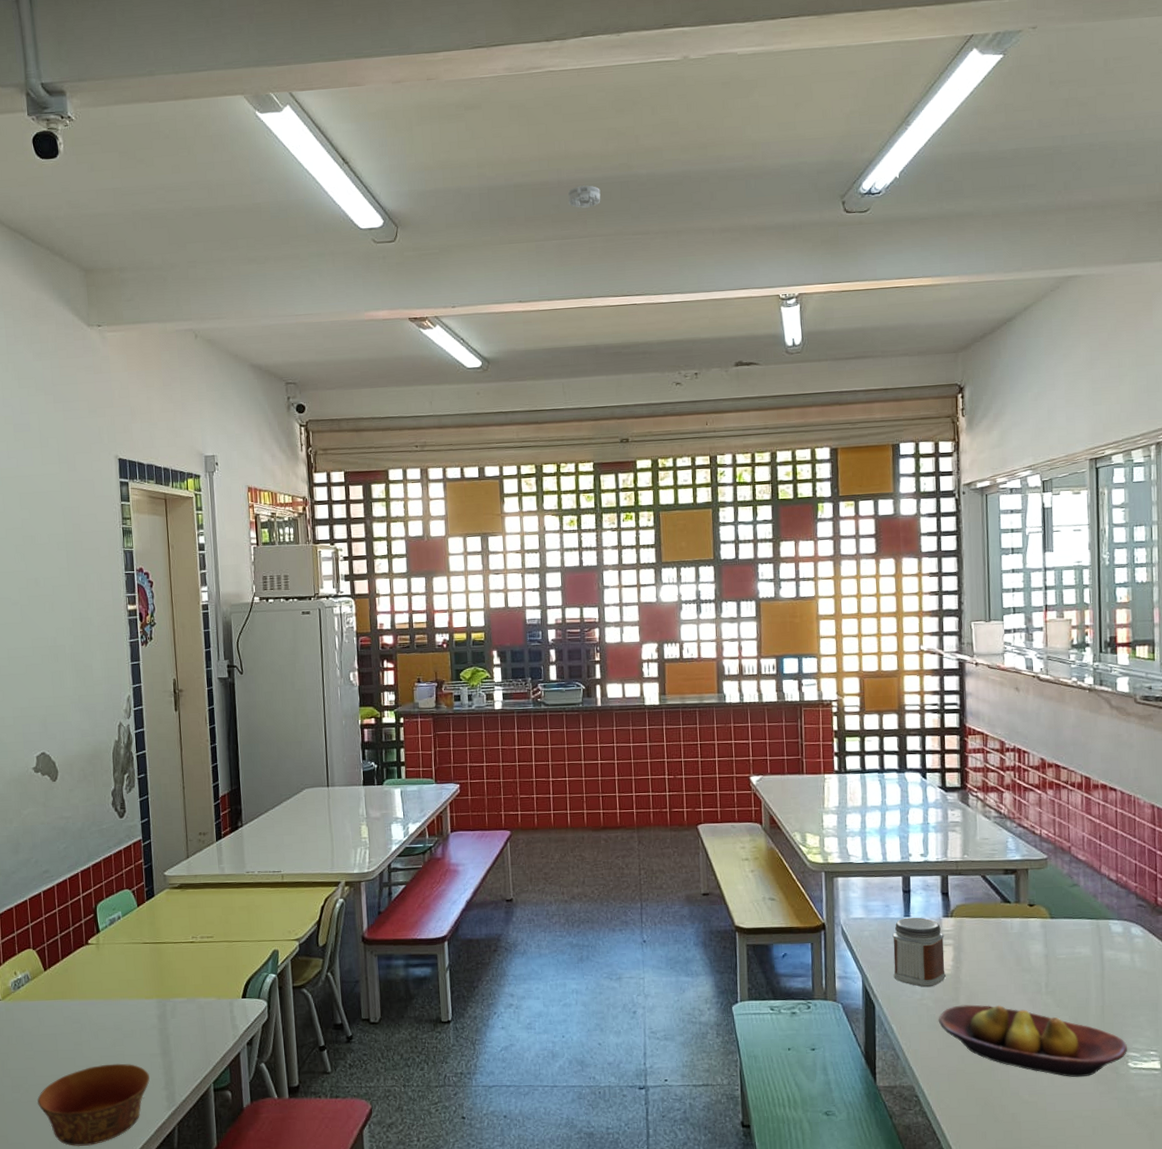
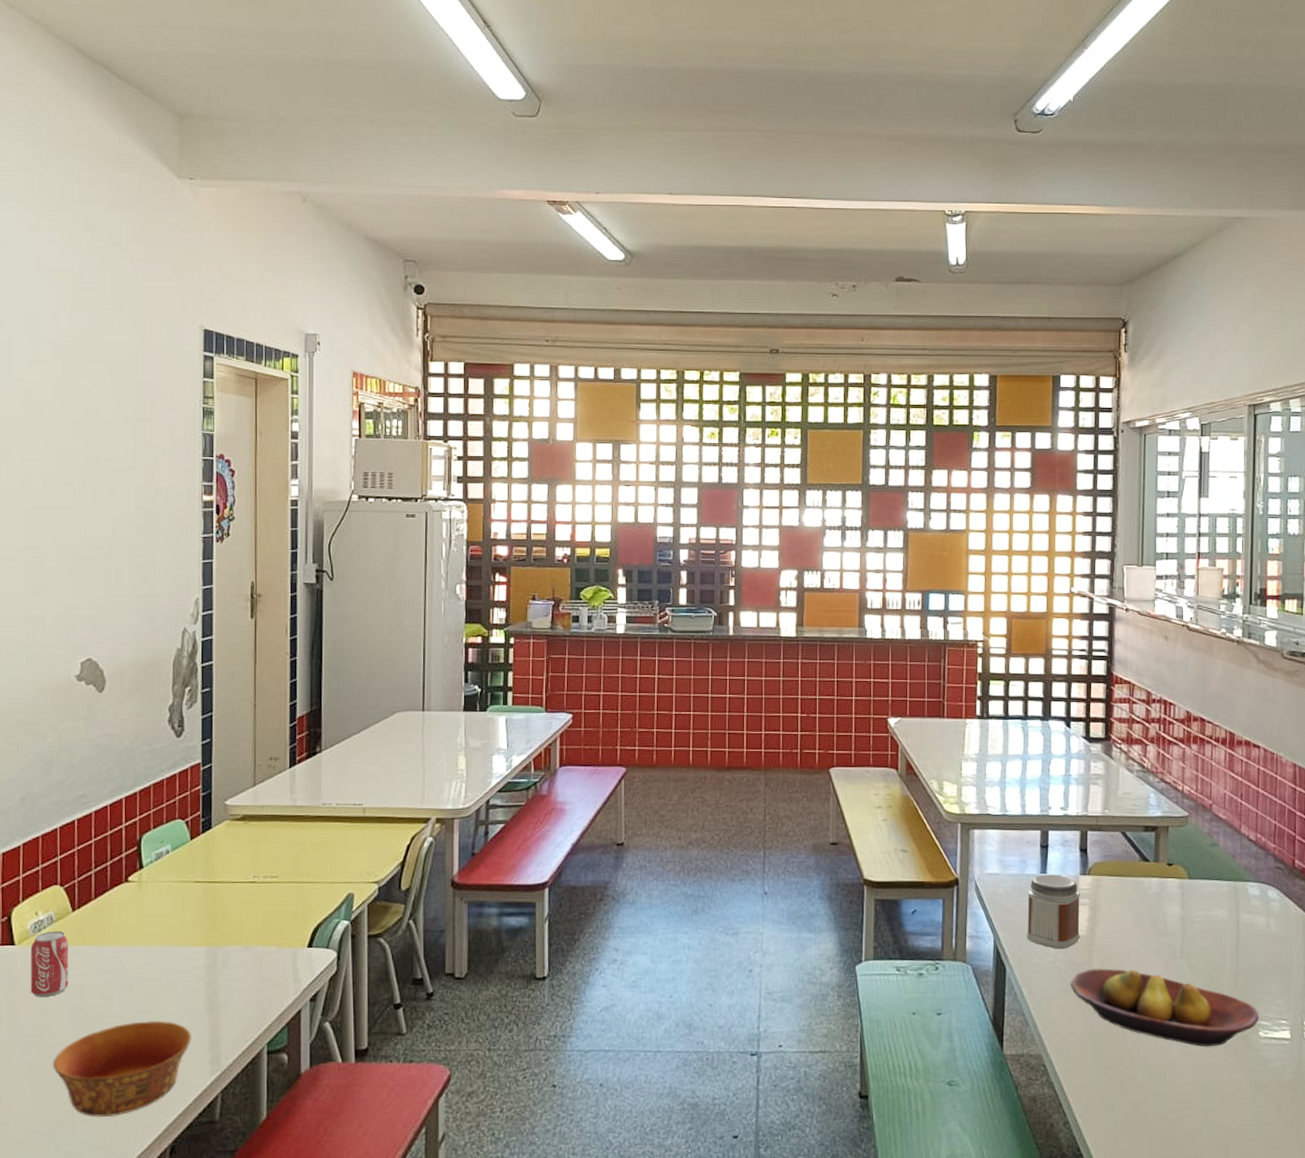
beverage can: none [12,987,46,1045] -> present [30,931,69,998]
smoke detector: present [568,185,601,208] -> none [729,76,764,100]

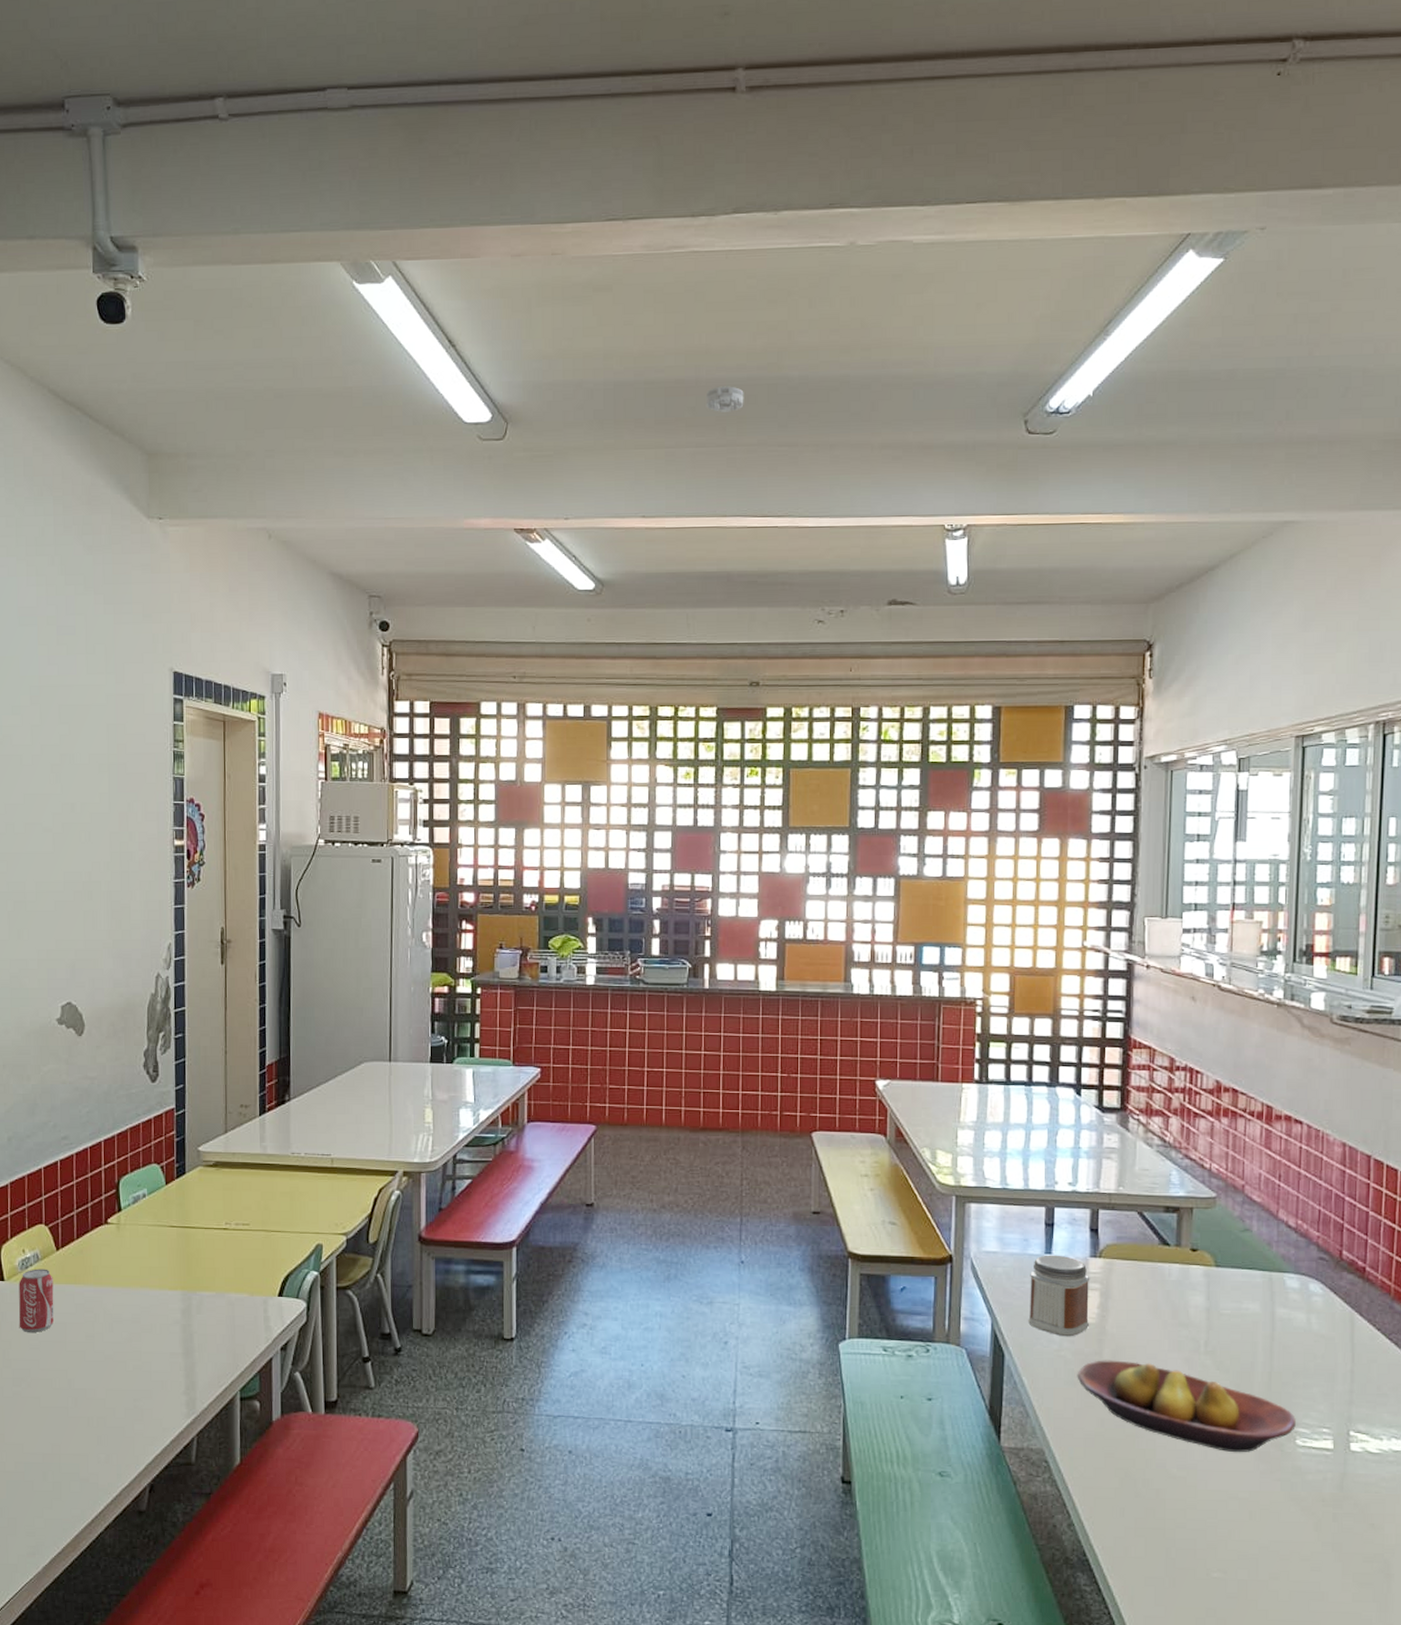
bowl: present [52,1020,191,1118] -> none [39,1361,168,1453]
smoke detector: none [729,76,764,100] -> present [707,386,744,412]

